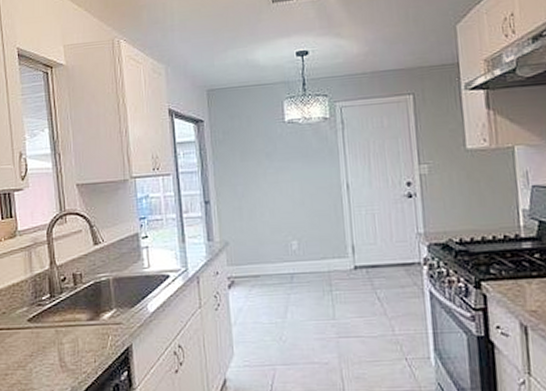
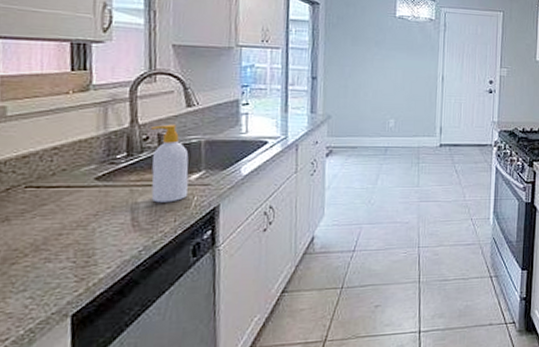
soap bottle: none [67,263,104,343] -> present [151,124,189,203]

